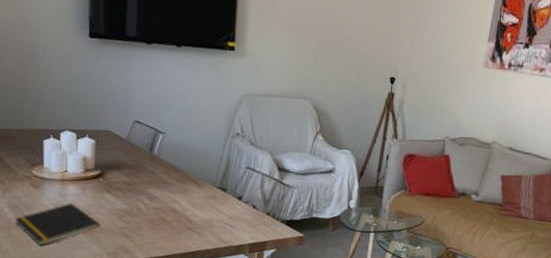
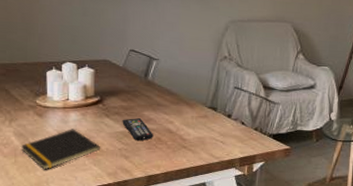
remote control: none [124,195,158,220] -> present [122,118,154,140]

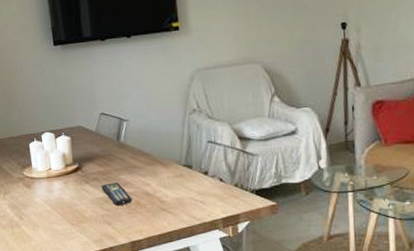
notepad: present [20,129,100,170] -> none [15,198,84,240]

